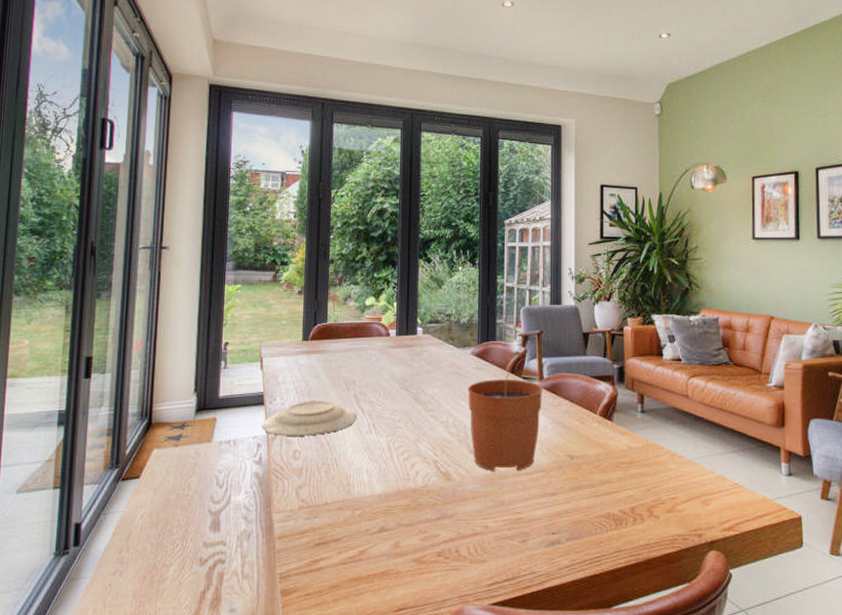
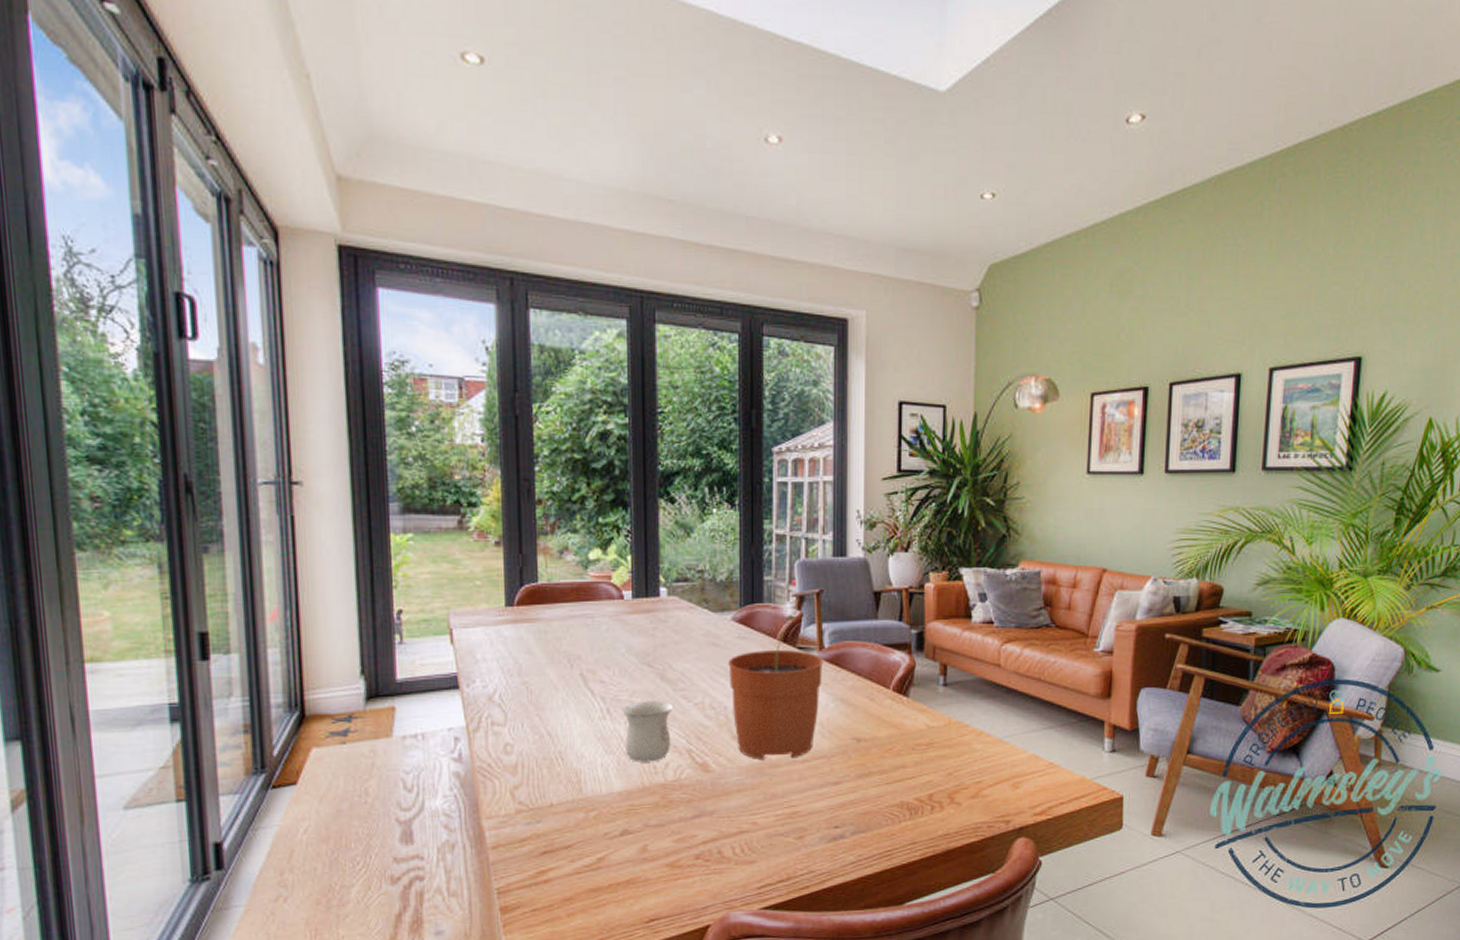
plate: present [261,401,357,436] -> none [457,682,586,726]
mug: none [384,419,423,470] -> present [622,701,672,763]

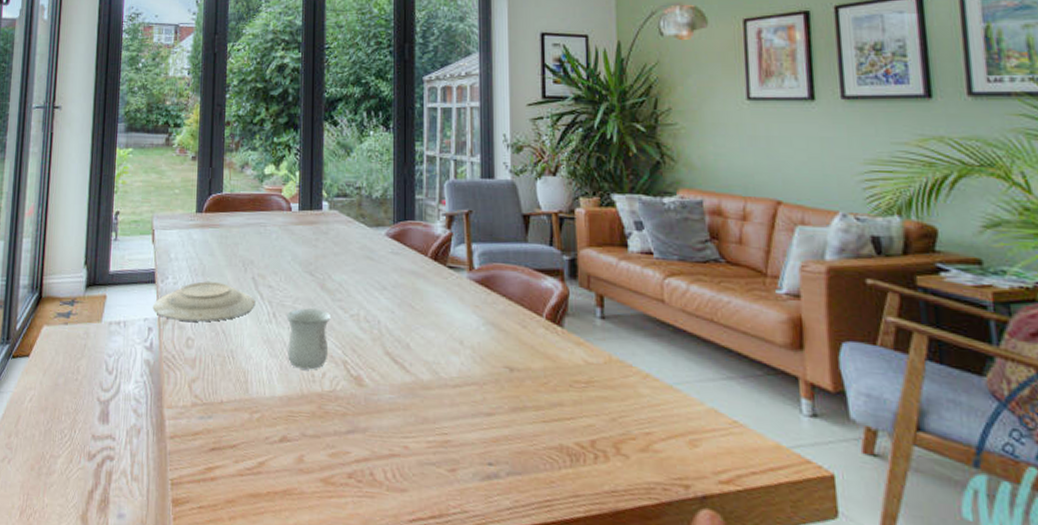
plate: none [457,682,586,726] -> present [152,281,256,322]
plant pot: present [728,615,824,759] -> none [382,234,474,382]

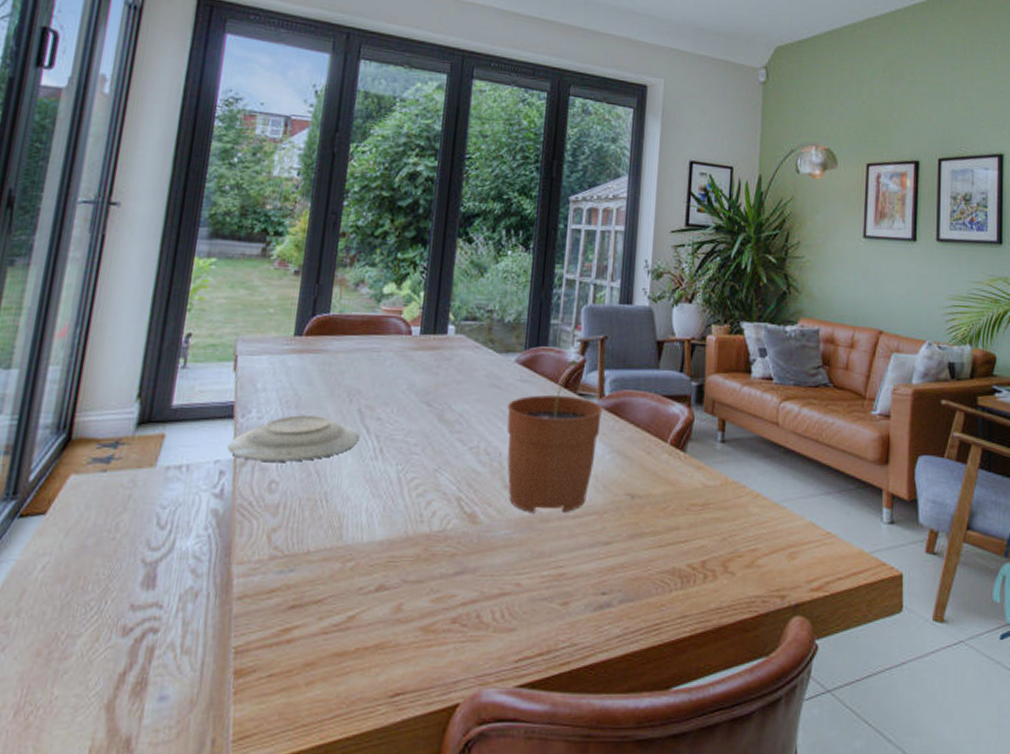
mug: present [286,308,330,370] -> none [393,442,447,509]
plant pot: none [382,234,474,382] -> present [507,360,603,513]

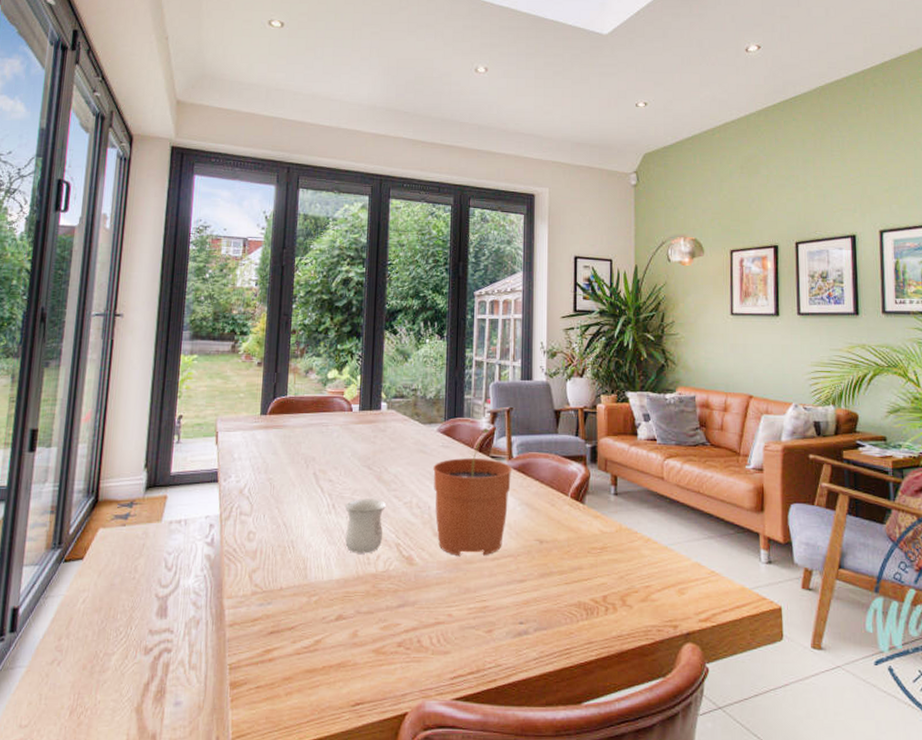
plate: present [227,415,360,462] -> none [214,479,316,516]
mug: none [393,442,447,509] -> present [344,499,386,554]

